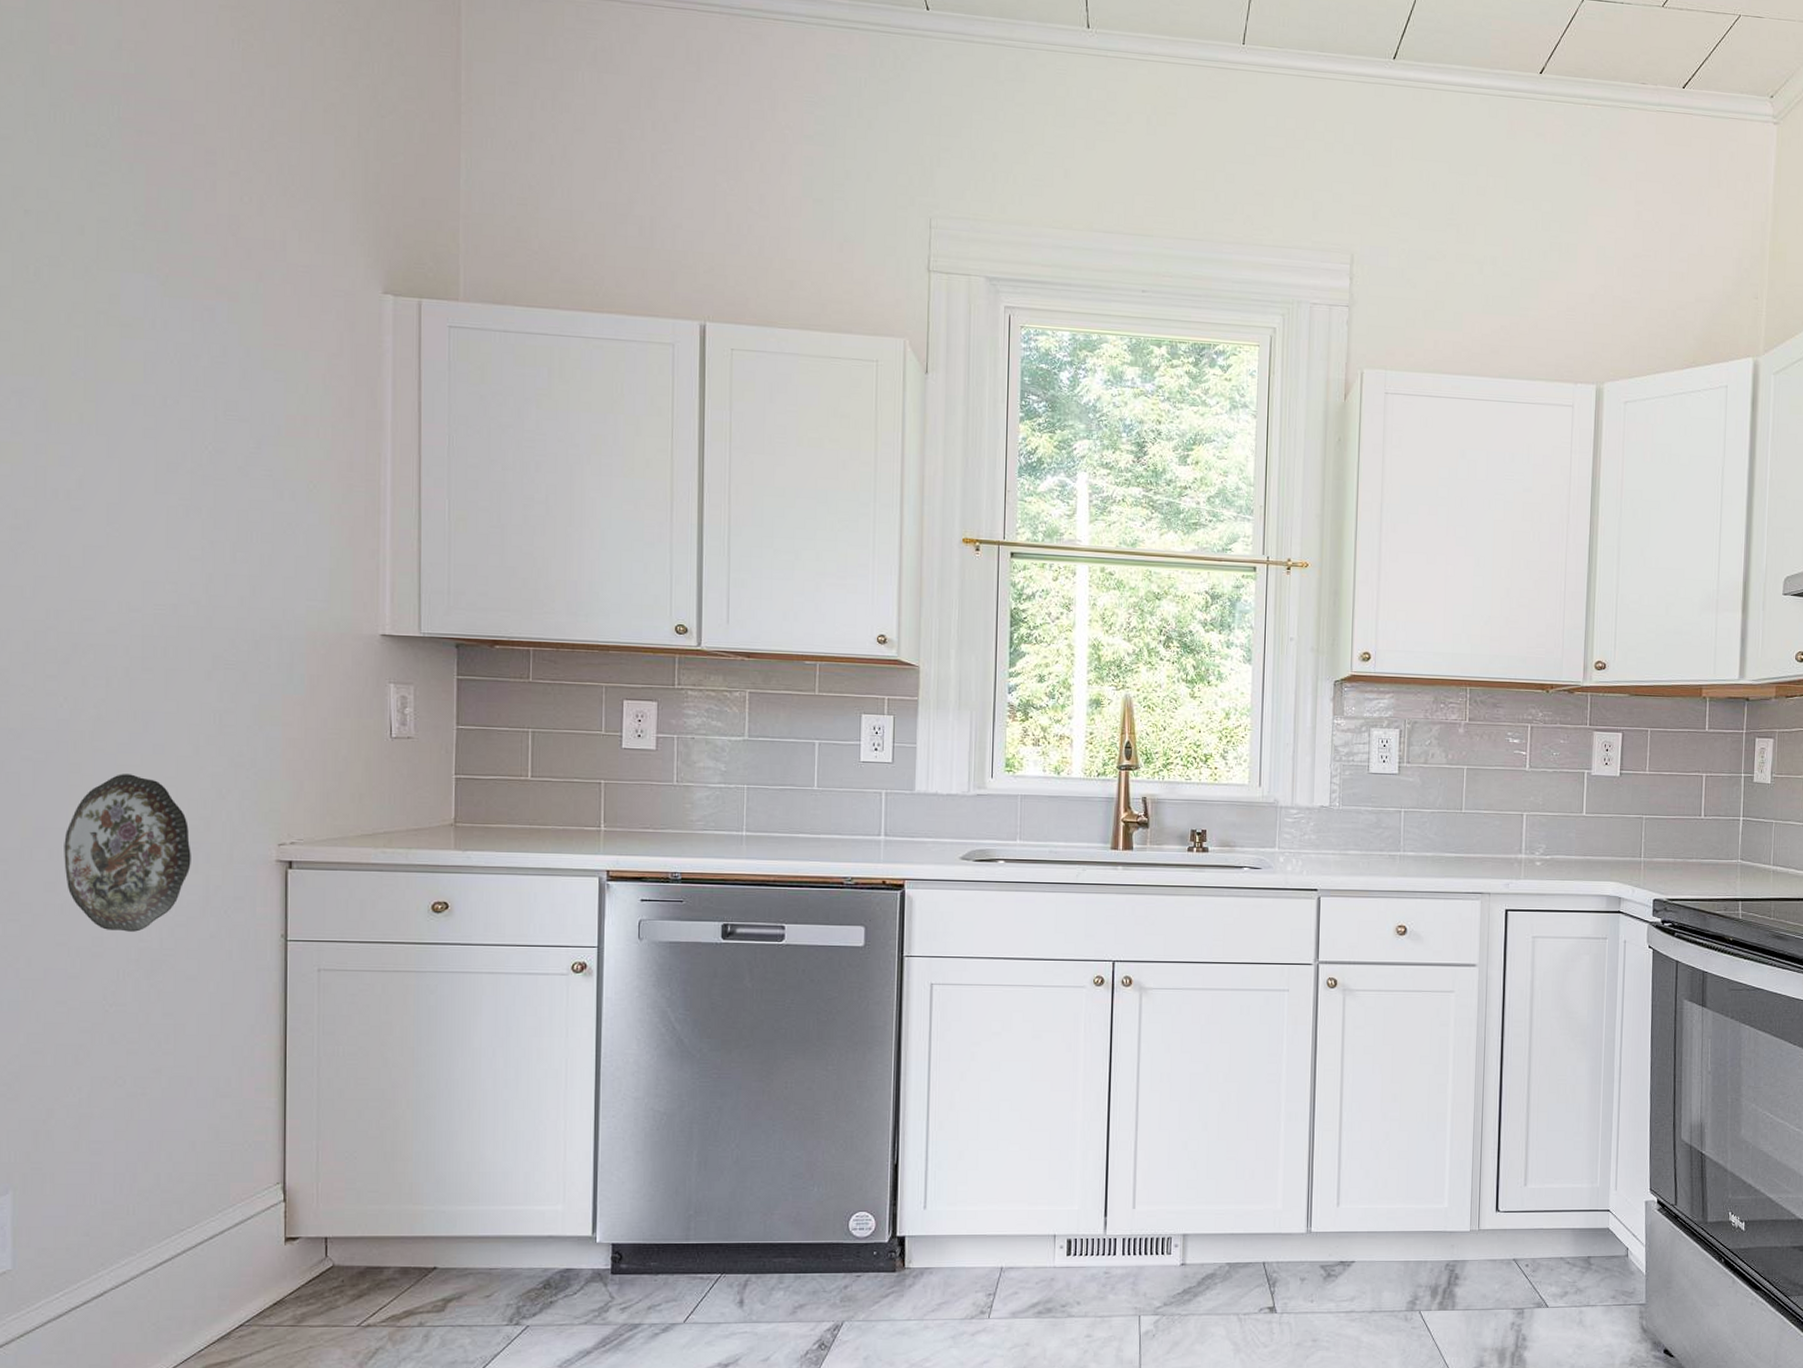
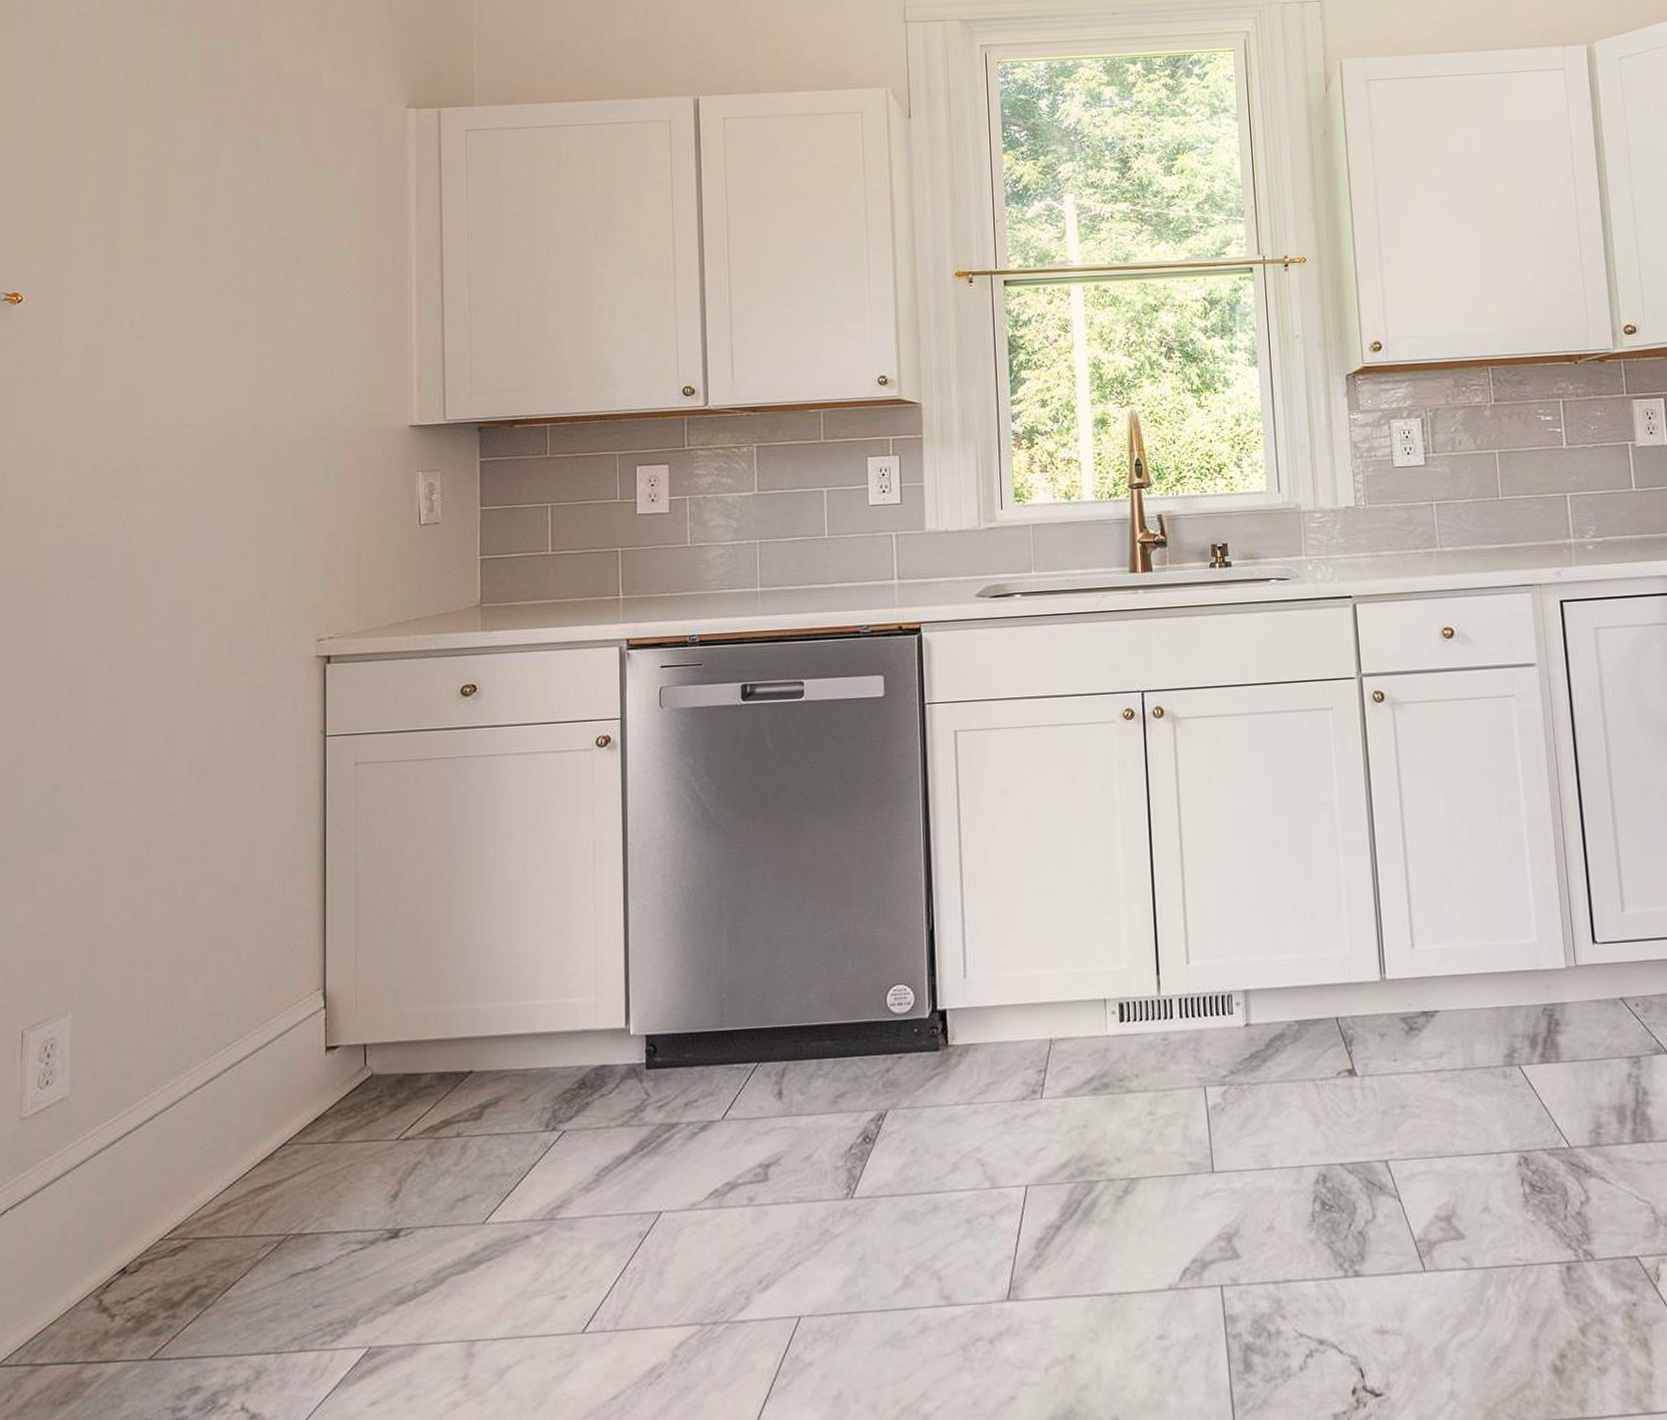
decorative plate: present [64,774,191,932] -> none [124,583,238,739]

